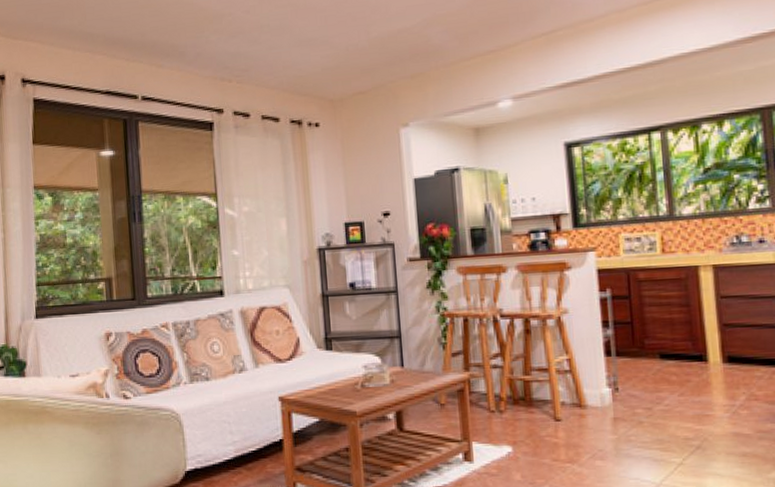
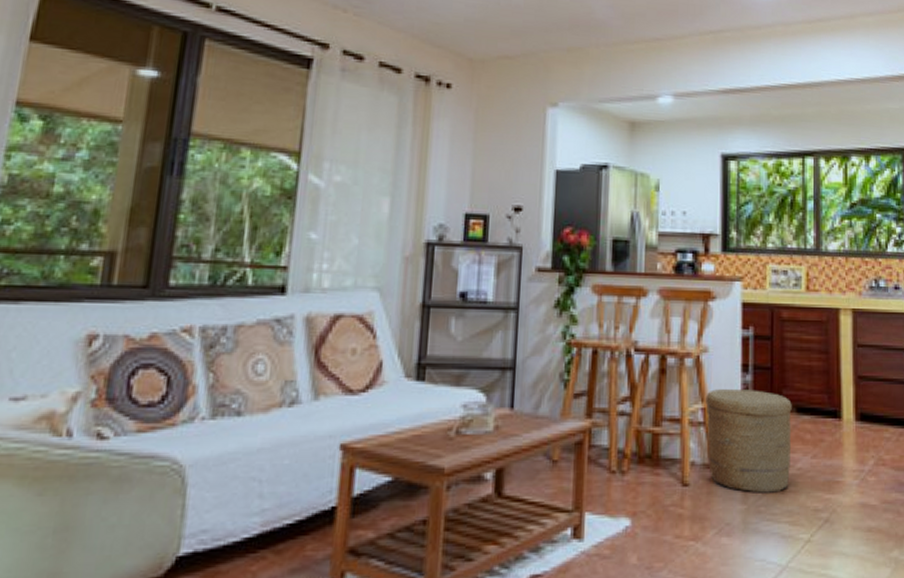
woven basket: none [569,341,658,426] -> present [706,389,792,493]

